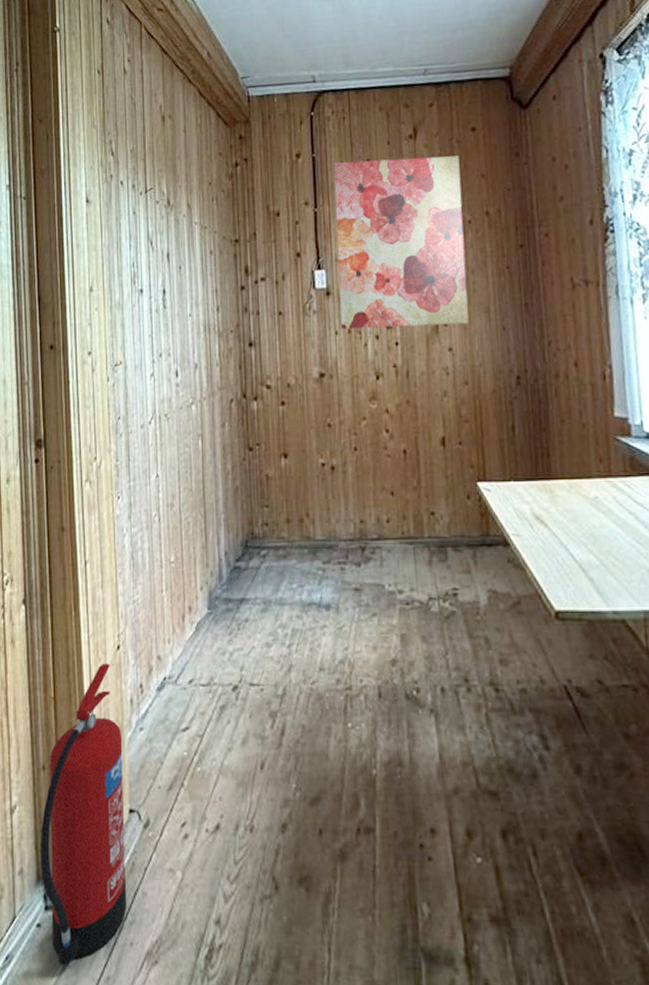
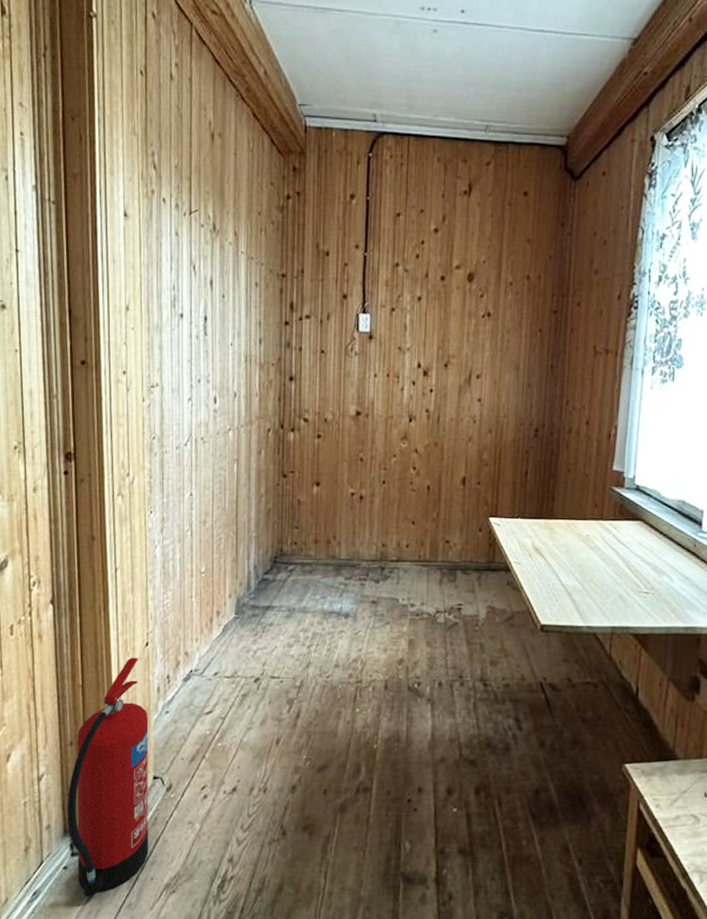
wall art: present [333,155,469,329] -> none [381,208,509,378]

